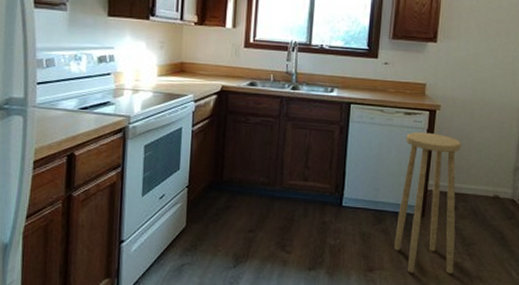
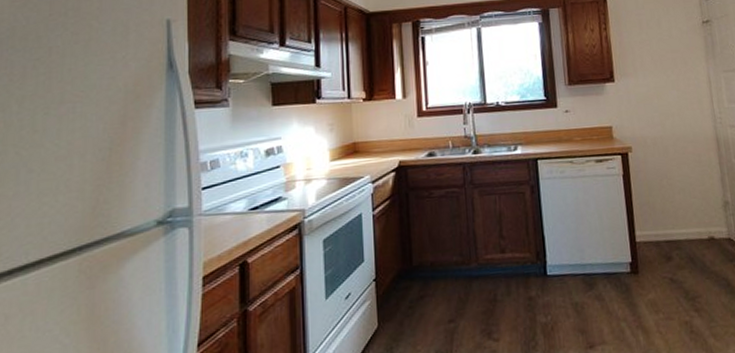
stool: present [393,132,462,274] -> none [602,178,684,343]

